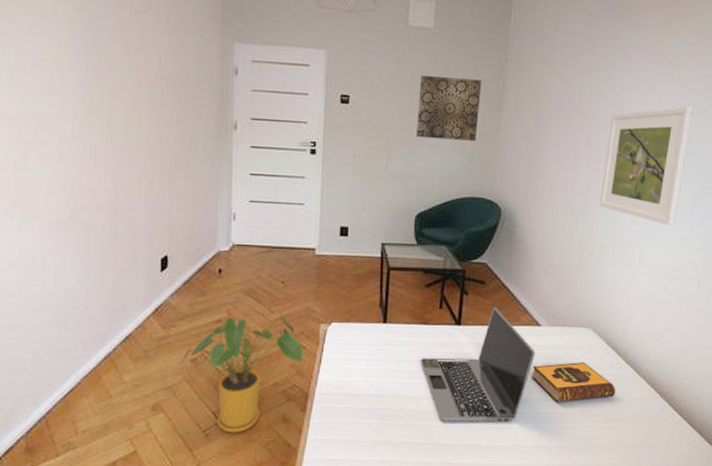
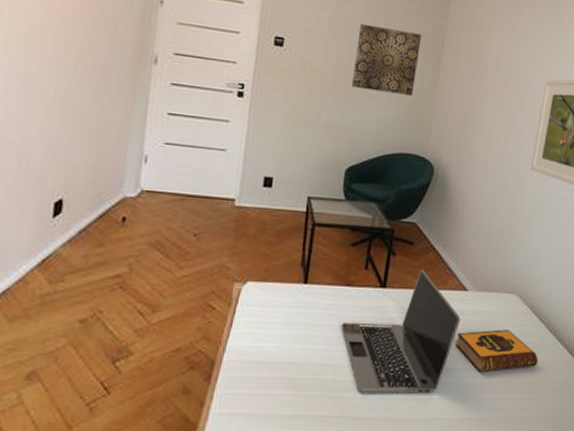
house plant: present [181,311,304,433] -> none [68,267,214,406]

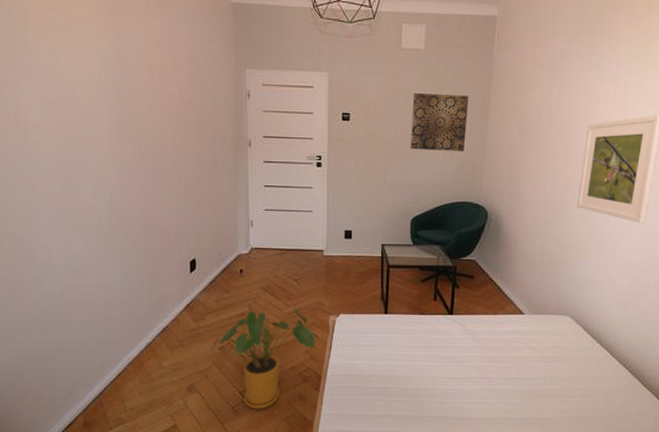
house plant: none [68,267,214,406] -> present [211,305,316,409]
laptop: present [341,269,461,394] -> none [418,298,519,398]
hardback book: present [455,329,539,373] -> none [516,345,592,381]

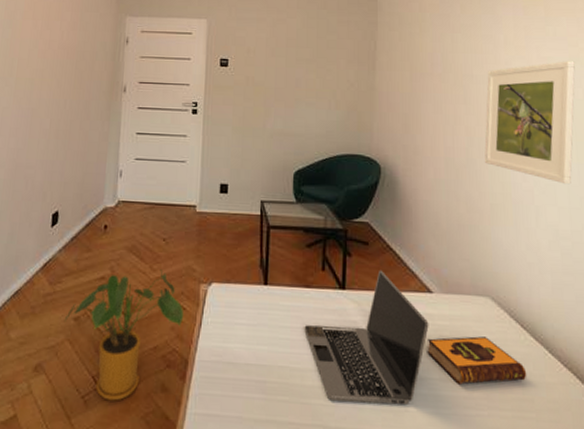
wall art: present [411,92,469,151] -> none [292,38,354,99]
laptop: none [418,298,519,398] -> present [304,270,429,405]
hardback book: none [516,345,592,381] -> present [427,336,527,385]

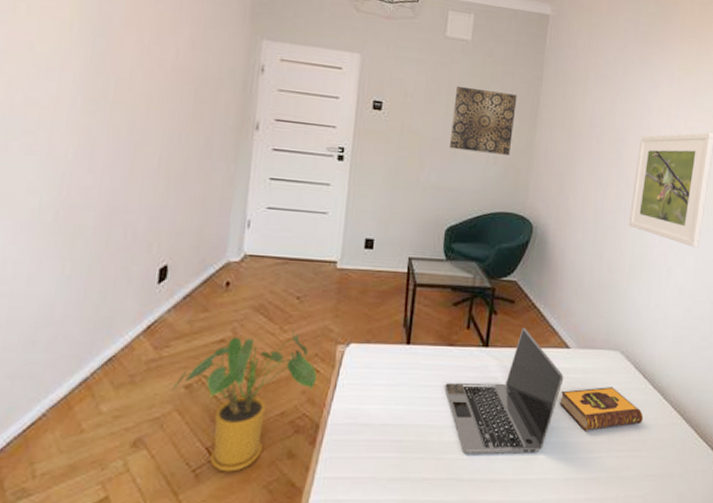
wall art: none [292,38,354,99] -> present [450,86,517,155]

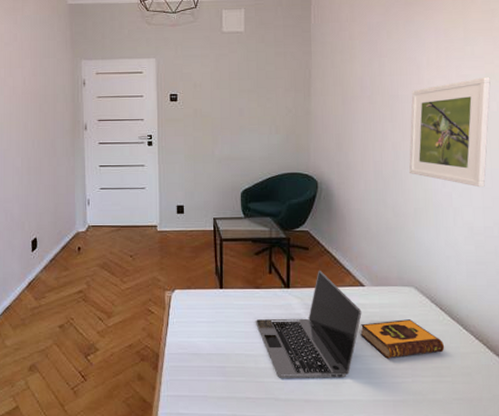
house plant: present [173,330,318,472] -> none [51,281,153,390]
wall art: present [450,86,517,155] -> none [236,71,291,125]

